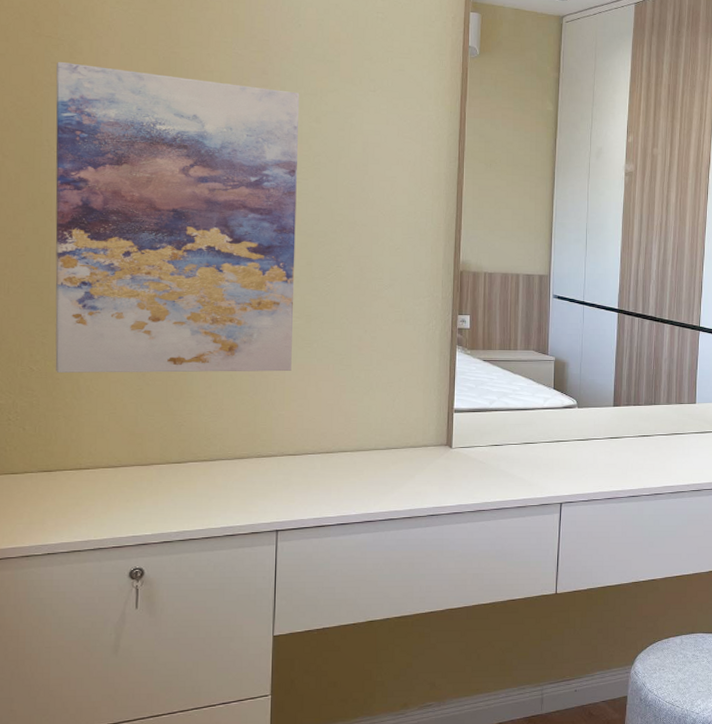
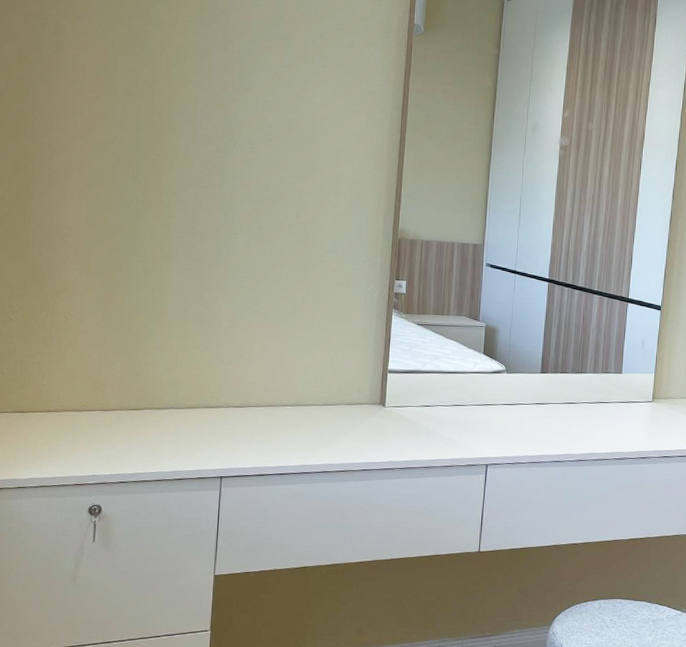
wall art: present [55,61,300,373] -> none [31,38,256,329]

